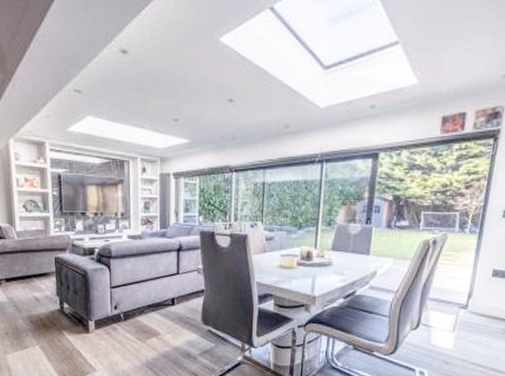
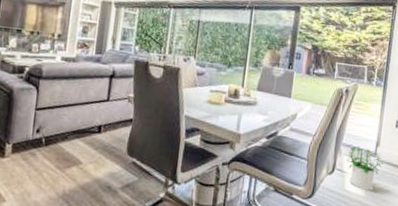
potted plant: none [432,300,477,344] -> present [346,146,384,191]

